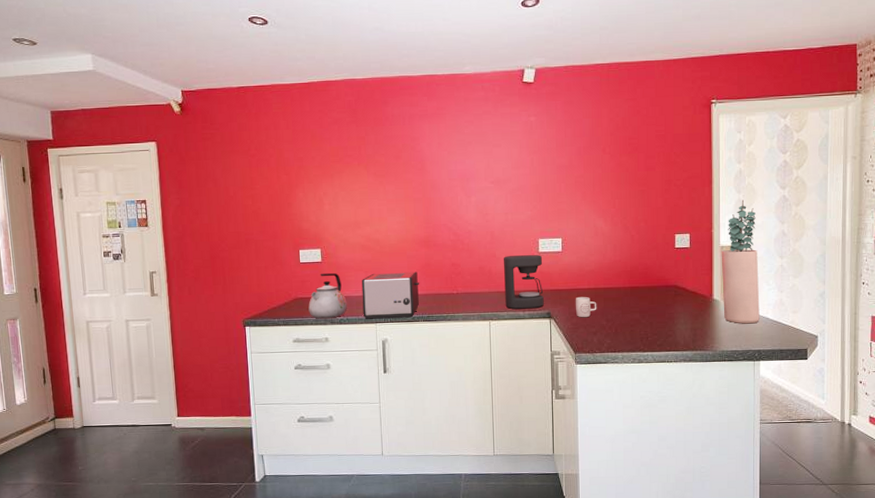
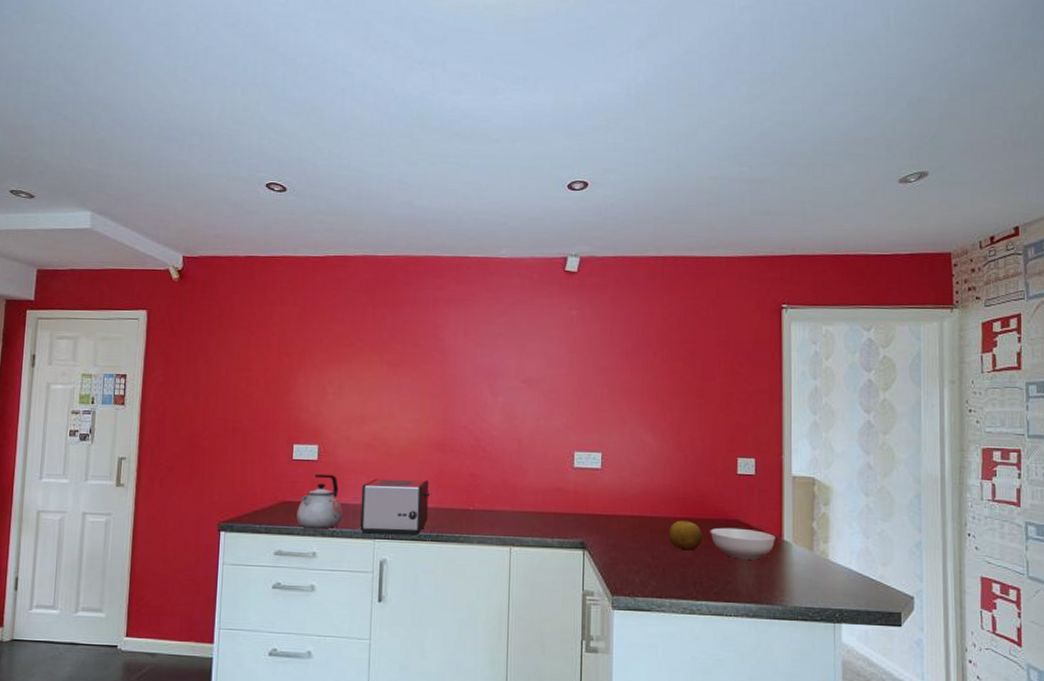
coffee maker: present [503,254,544,310] -> none [530,469,578,536]
mug: present [575,296,597,318] -> none [614,525,641,552]
fruit: none [619,289,648,313] -> present [668,520,703,551]
bowl: none [653,292,707,317] -> present [710,527,775,560]
vase: present [721,199,760,324] -> none [793,422,841,575]

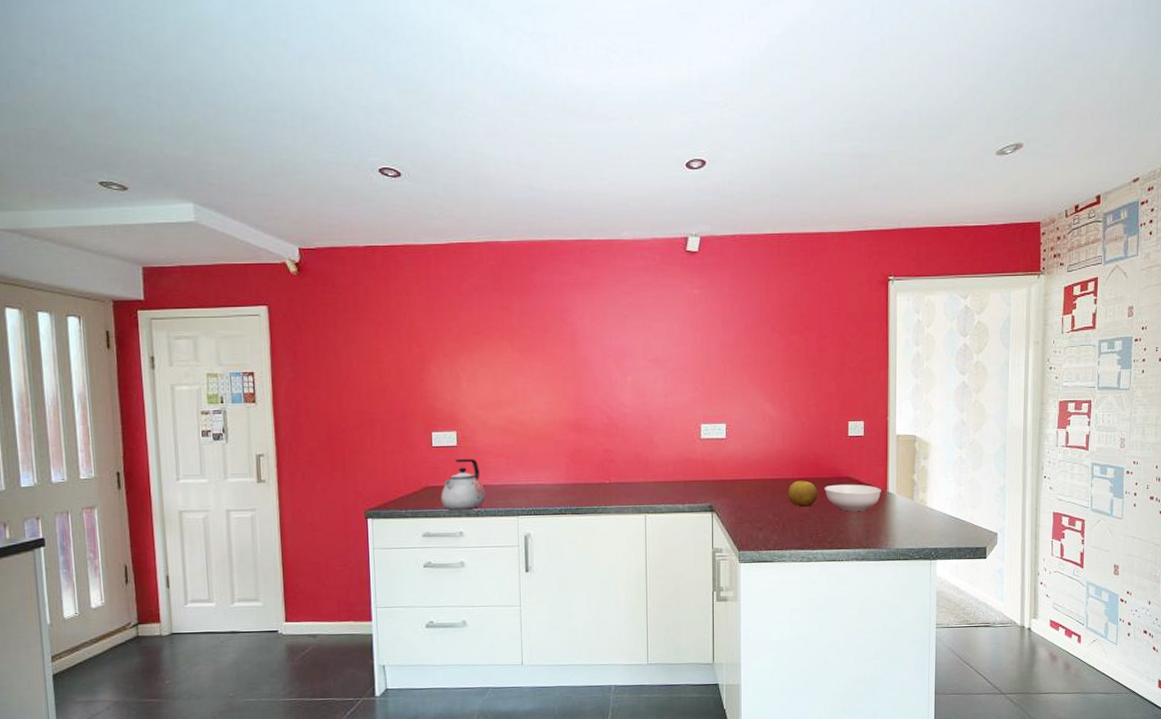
toaster: present [360,478,431,536] -> none [502,458,569,513]

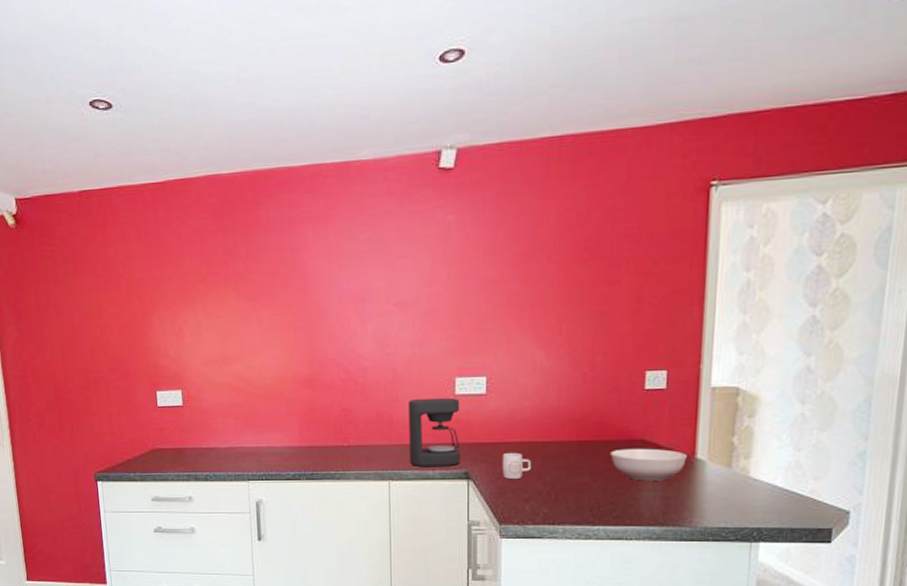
kettle: present [441,458,485,510] -> none [168,419,214,474]
coffee maker: none [661,441,706,502] -> present [407,397,460,468]
mug: none [739,488,763,512] -> present [502,452,532,480]
fruit: present [787,480,818,507] -> none [562,443,602,475]

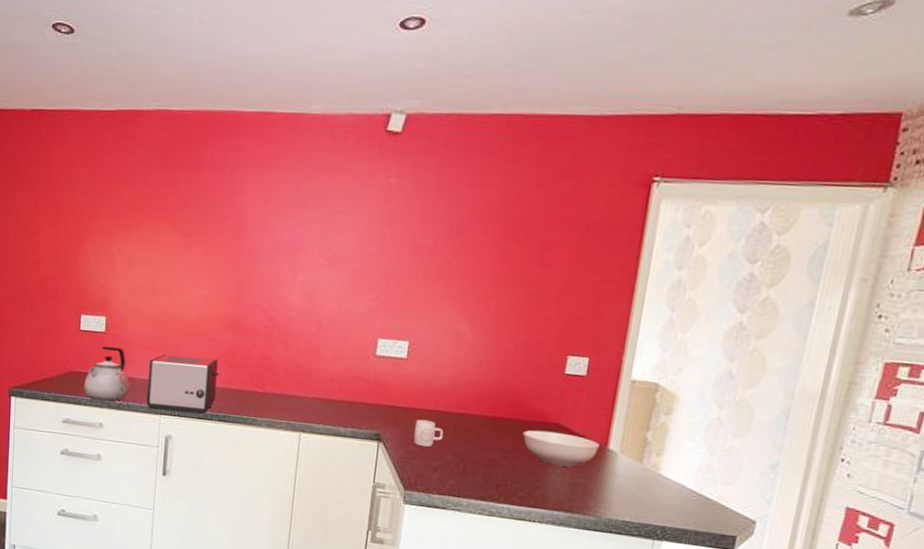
kettle: none [168,419,214,474] -> present [84,345,129,401]
toaster: none [230,418,302,477] -> present [146,354,220,415]
coffee maker: present [407,397,460,468] -> none [322,355,380,426]

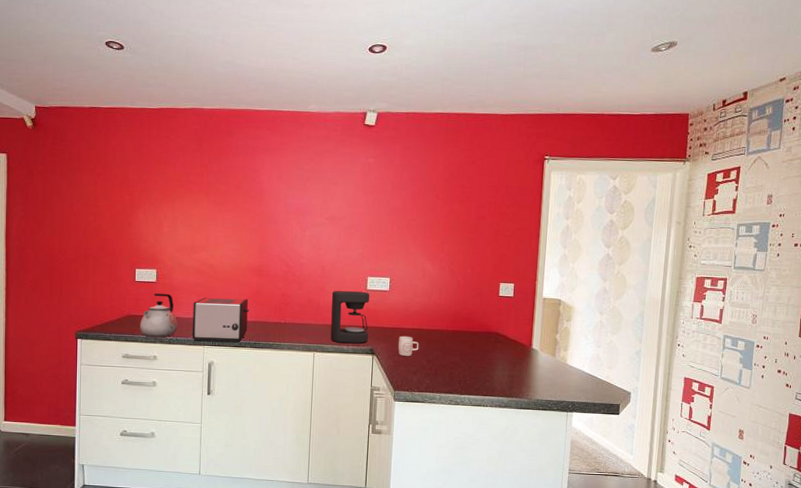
coffee maker: none [322,355,380,426] -> present [330,291,370,344]
bowl: present [523,430,599,467] -> none [474,338,526,364]

